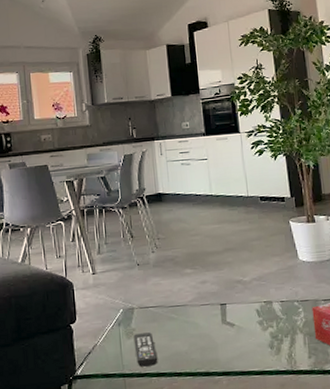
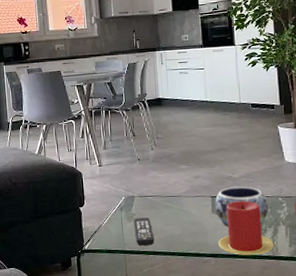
decorative bowl: none [224,290,284,338] -> present [215,186,269,226]
candle: none [230,307,292,372] -> present [218,200,274,256]

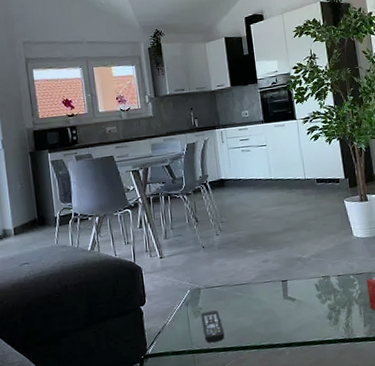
decorative bowl: present [215,186,269,226] -> none [286,266,341,312]
candle: present [218,200,274,256] -> none [292,281,349,342]

